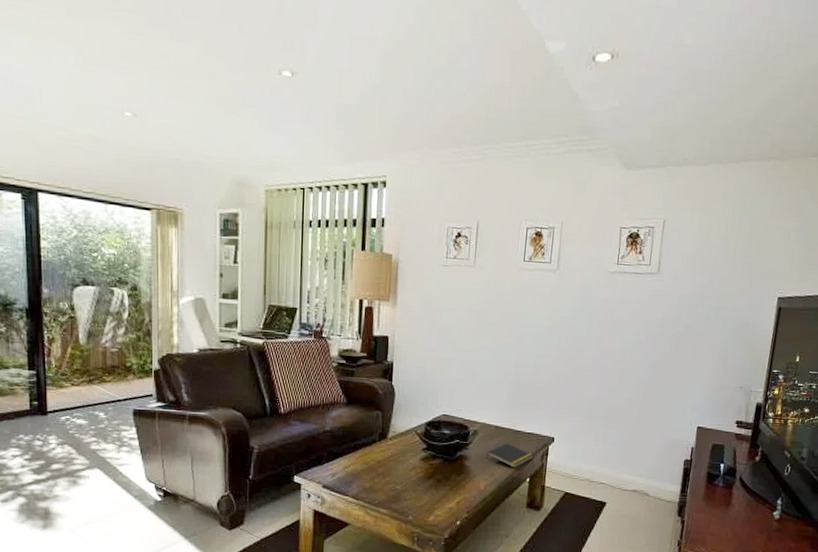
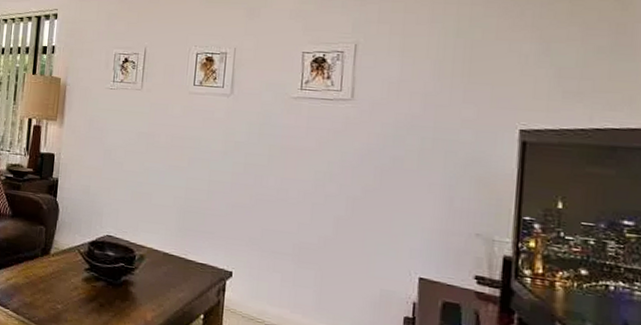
notepad: present [486,443,534,468] -> none [153,272,208,301]

